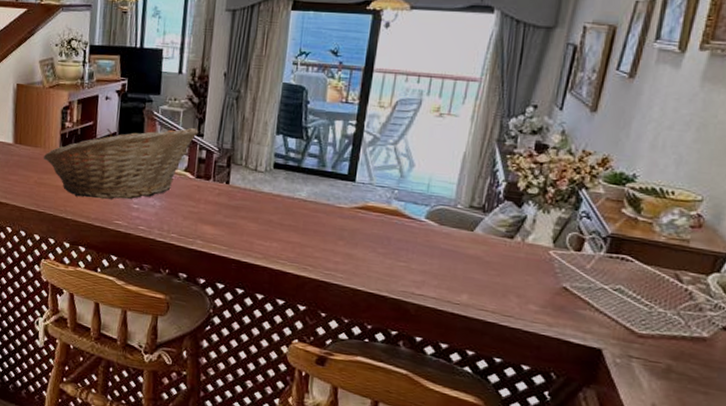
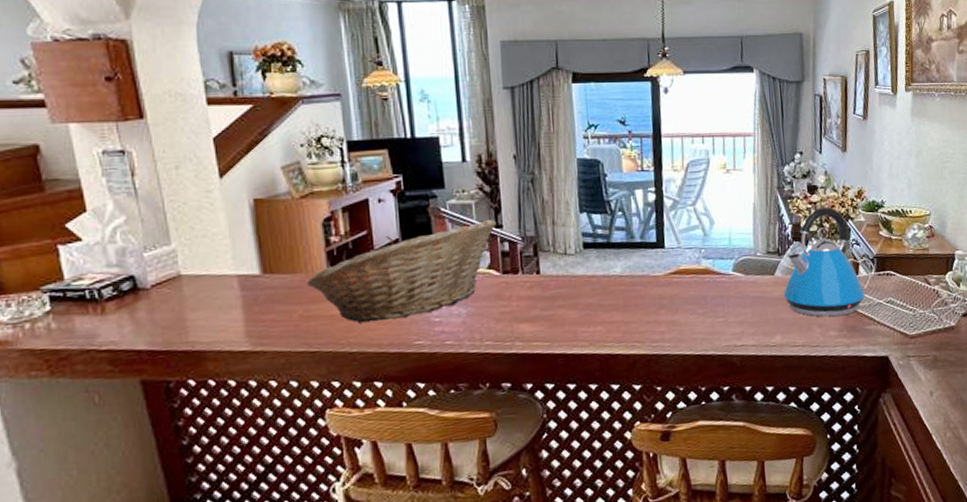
kettle: none [480,169,586,292] -> present [783,206,865,317]

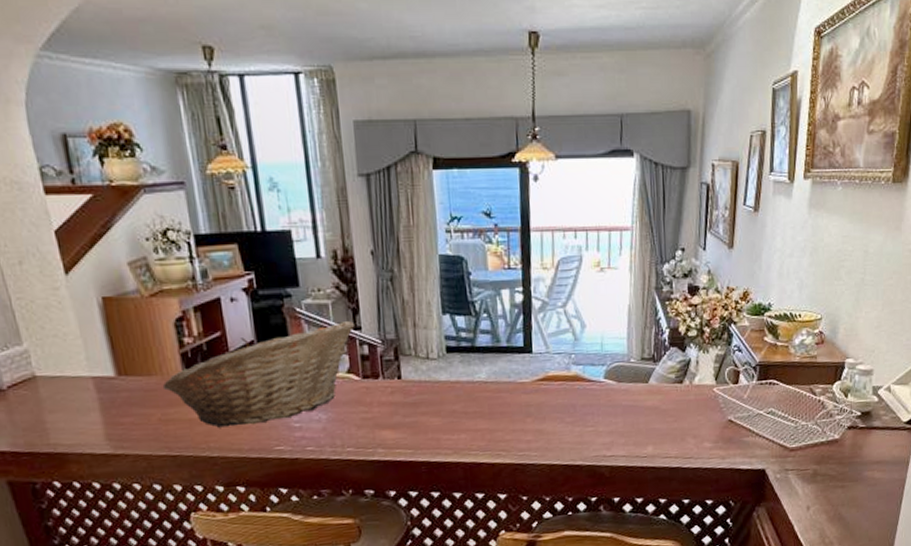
kettle: present [783,206,865,317] -> none [657,309,745,428]

